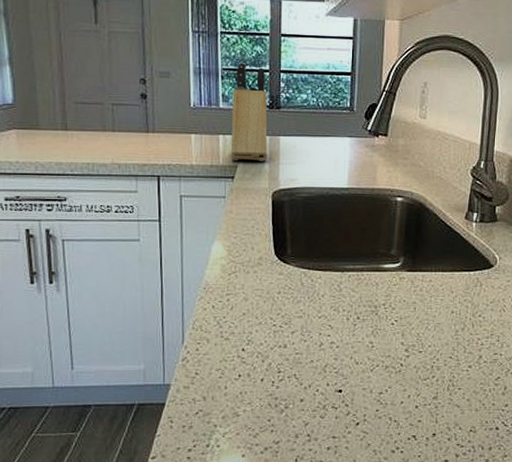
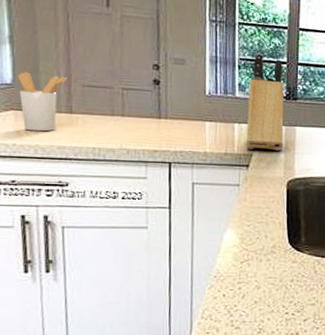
utensil holder: none [18,92,62,149] -> present [18,72,68,132]

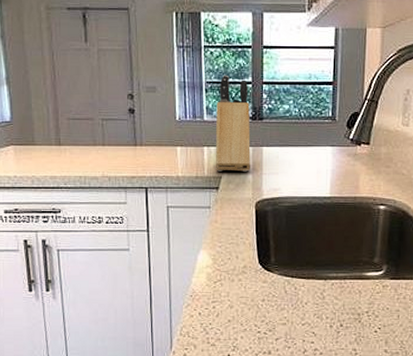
utensil holder: present [18,72,68,132] -> none [15,110,56,164]

